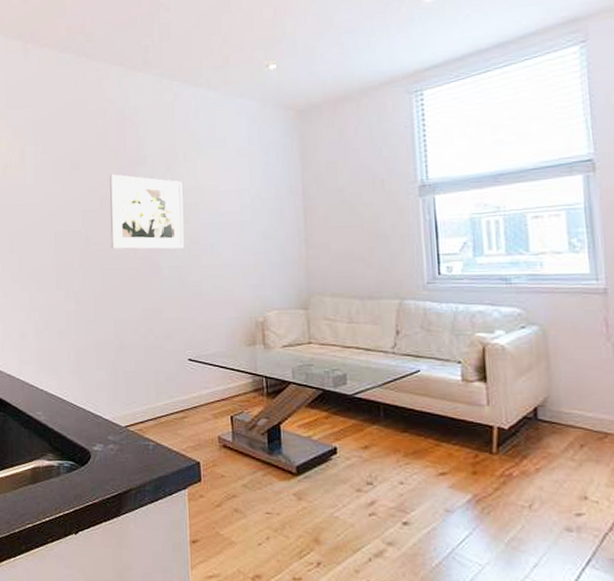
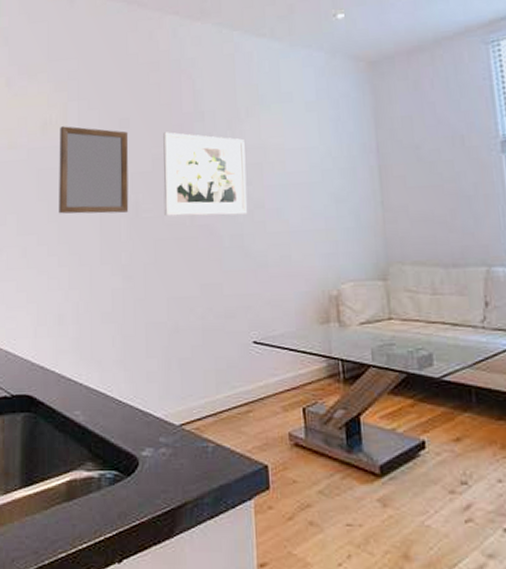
home mirror: none [18,168,80,246] -> present [59,126,129,214]

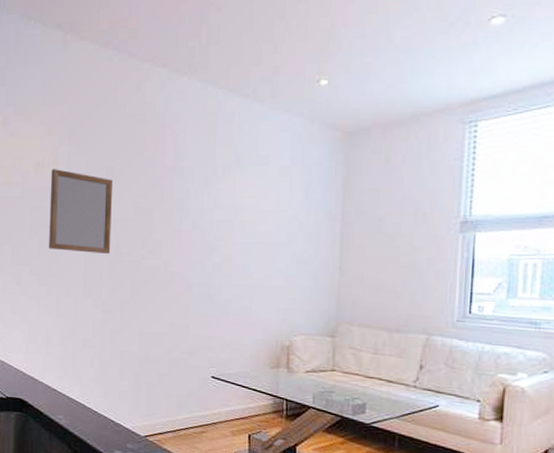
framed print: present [163,132,248,217] -> none [142,183,219,266]

